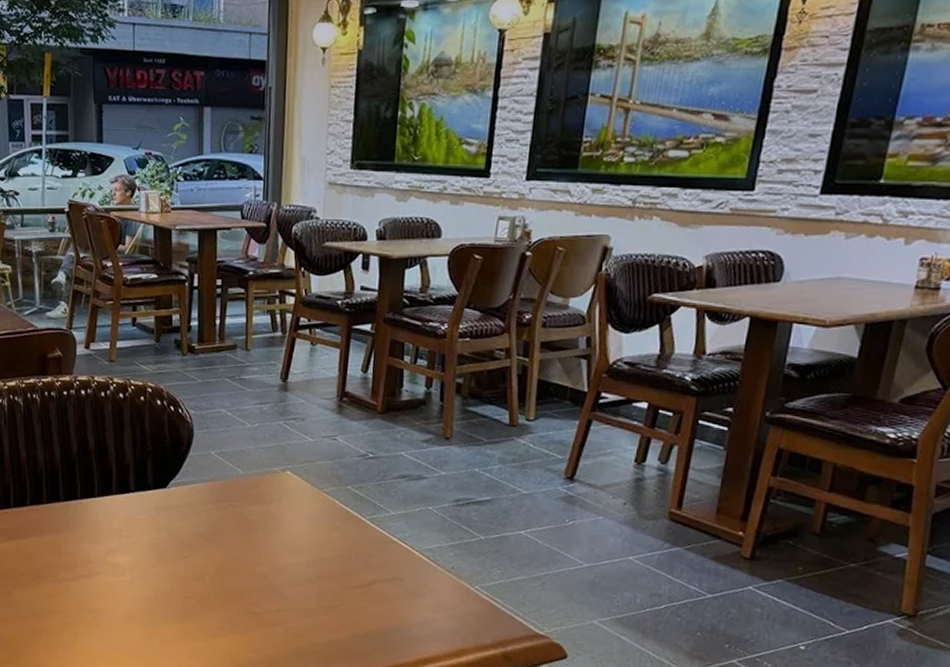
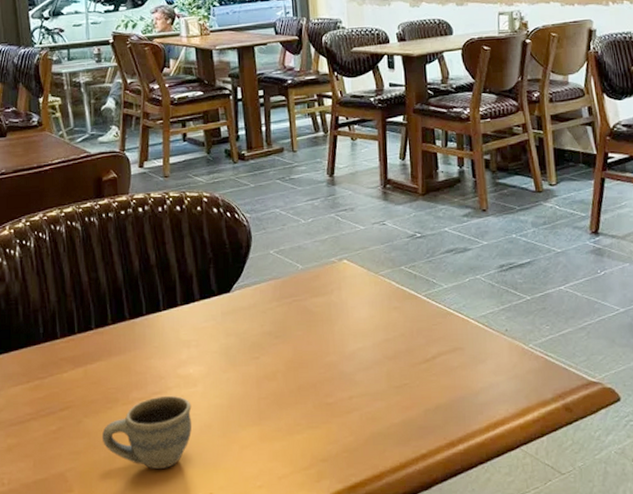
cup: none [30,579,118,649] -> present [102,395,192,470]

